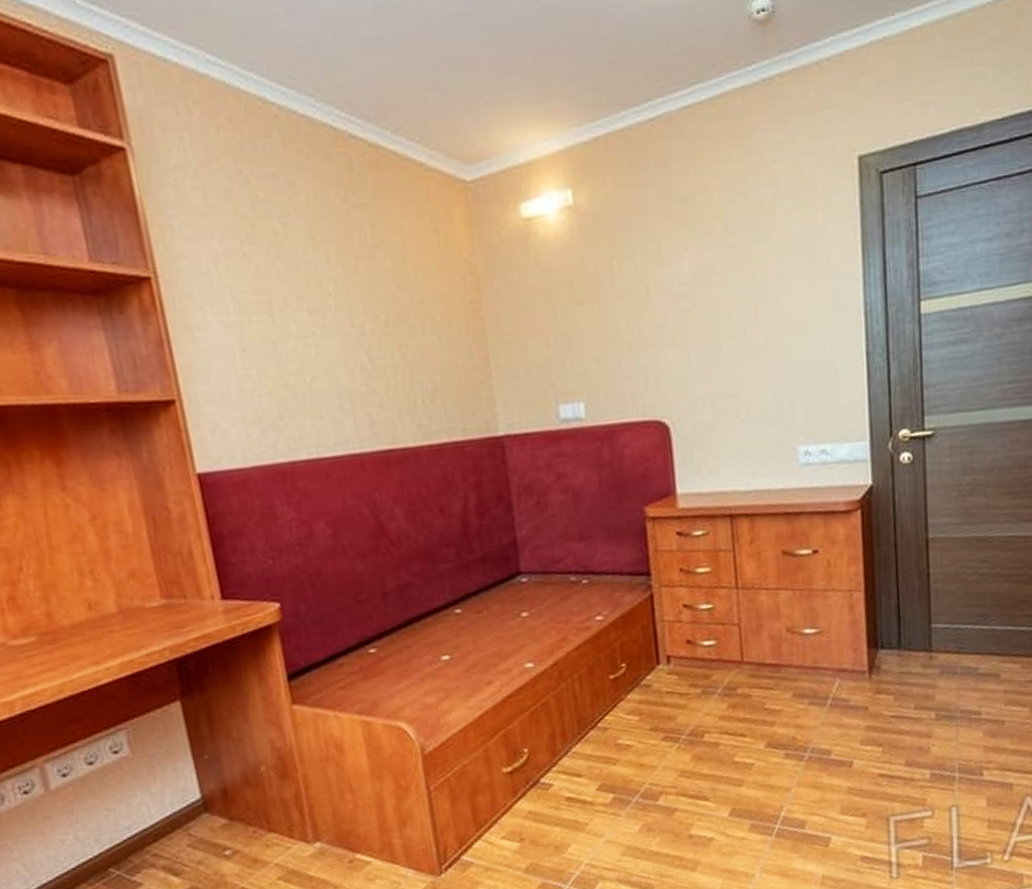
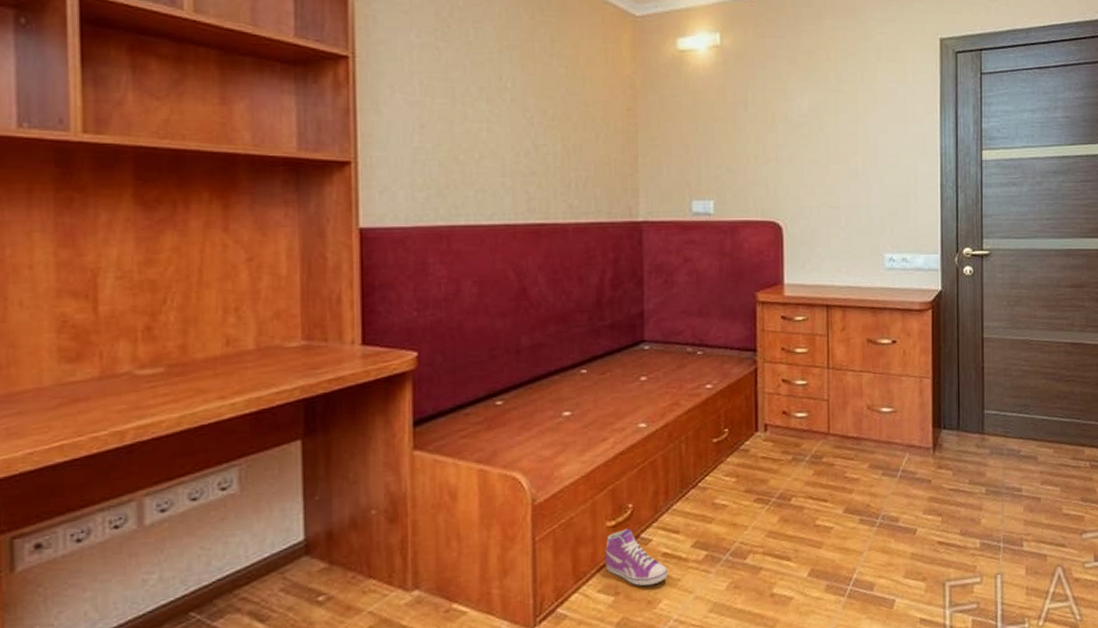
sneaker: none [504,774,575,832] -> present [605,529,668,586]

